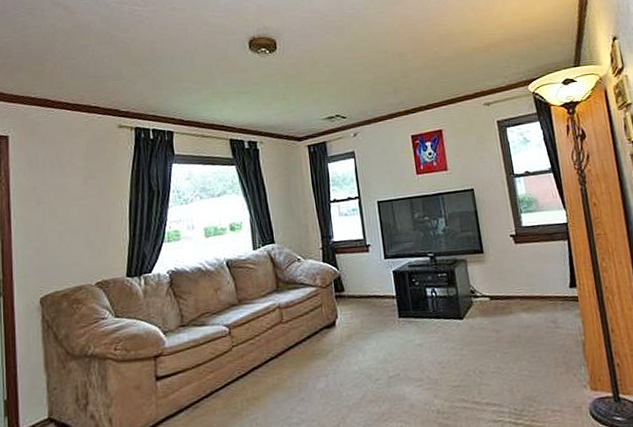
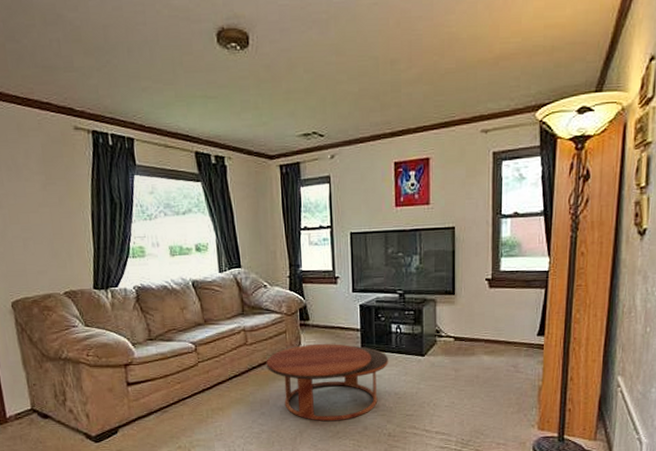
coffee table: none [303,313,428,403] -> present [266,344,389,422]

